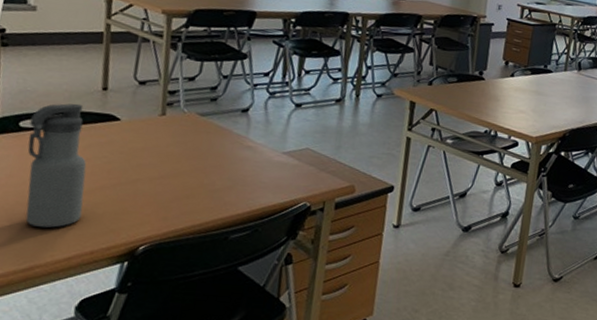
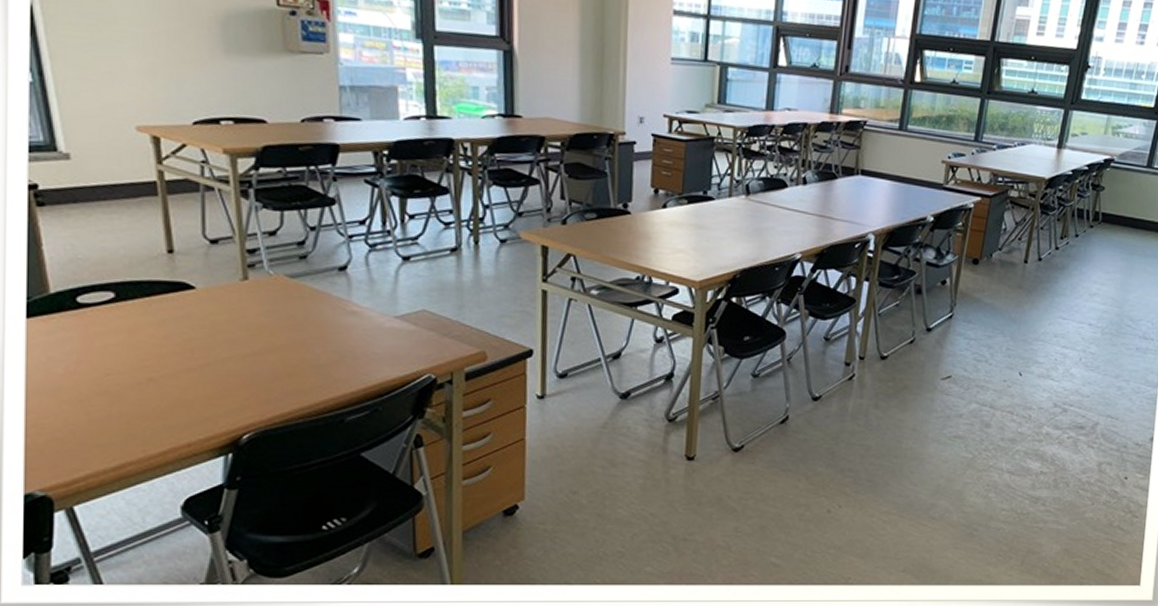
water bottle: present [25,103,87,228] -> none [89,271,170,419]

